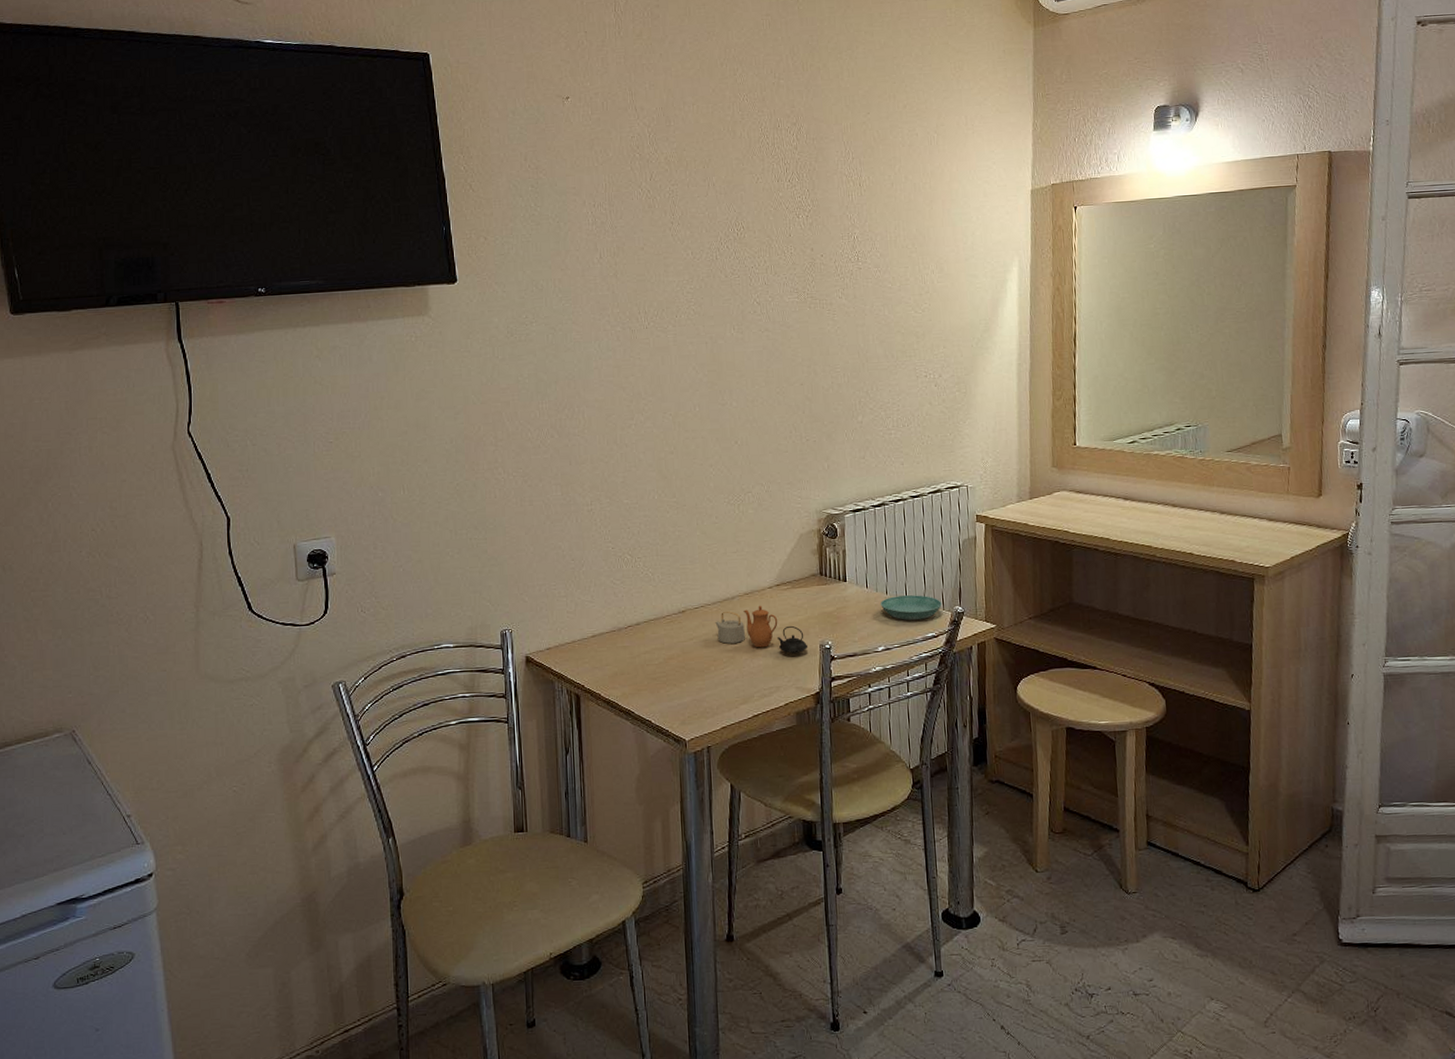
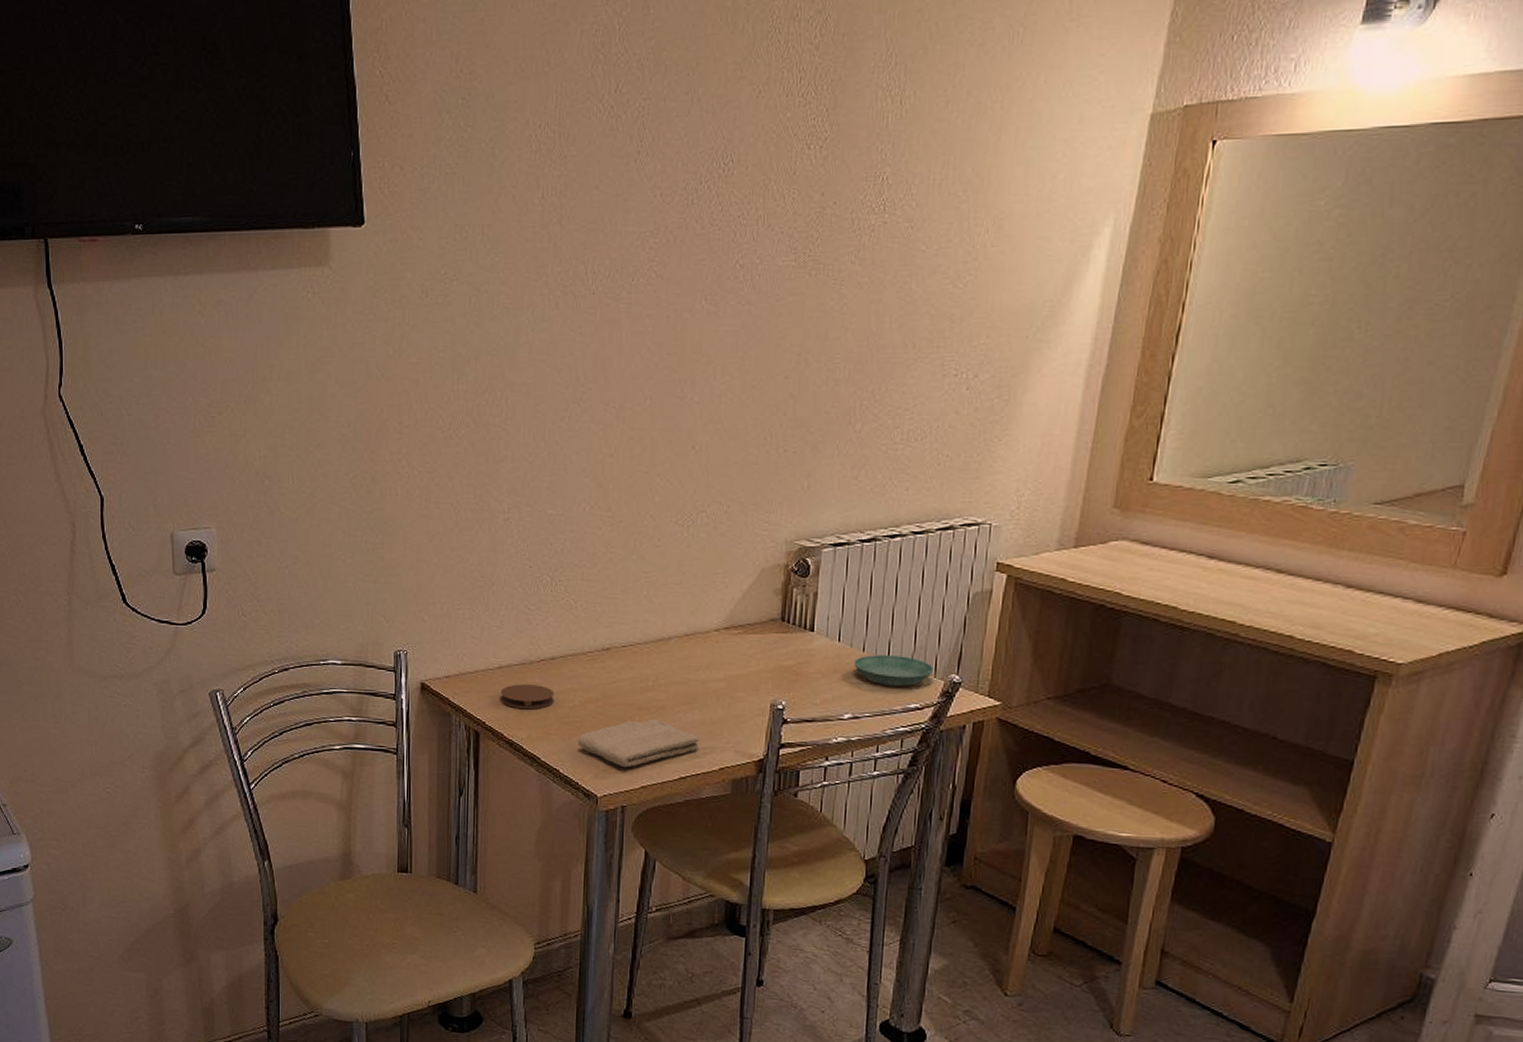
coaster: none [595,648,642,670] -> present [500,684,555,709]
washcloth: none [664,667,766,713] -> present [577,718,699,768]
teapot: present [715,605,809,654] -> none [645,650,756,711]

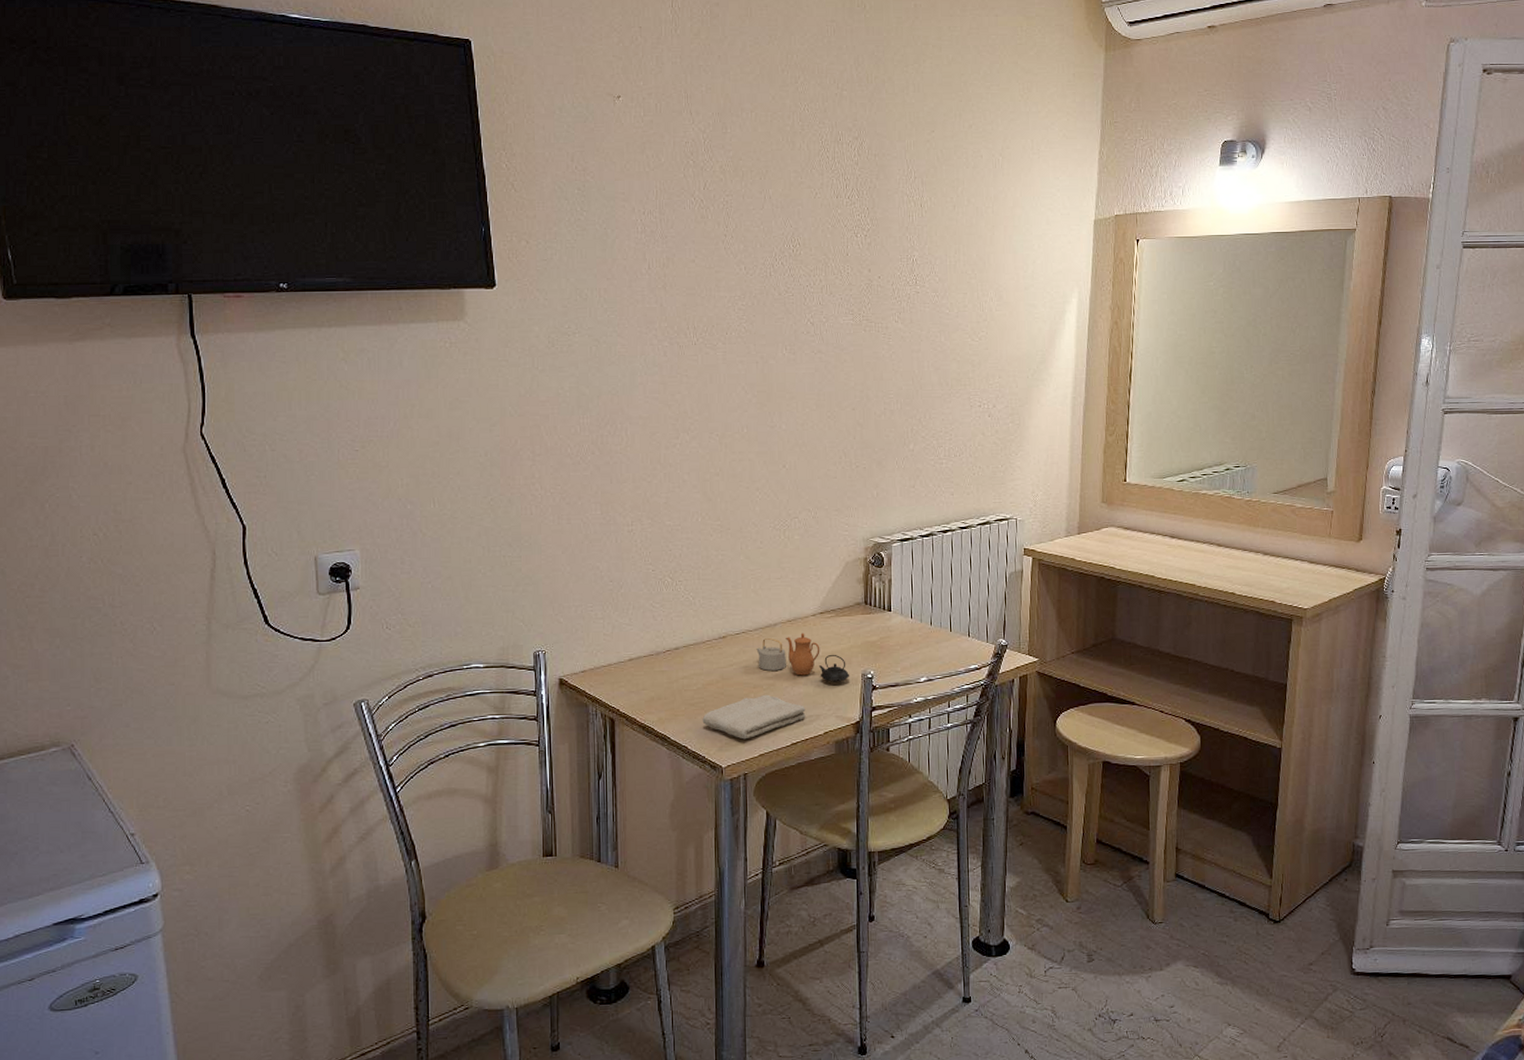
coaster: present [500,684,555,709] -> none [631,673,680,694]
teapot: none [645,650,756,711] -> present [756,633,850,682]
saucer: present [853,655,935,686] -> none [924,627,987,652]

